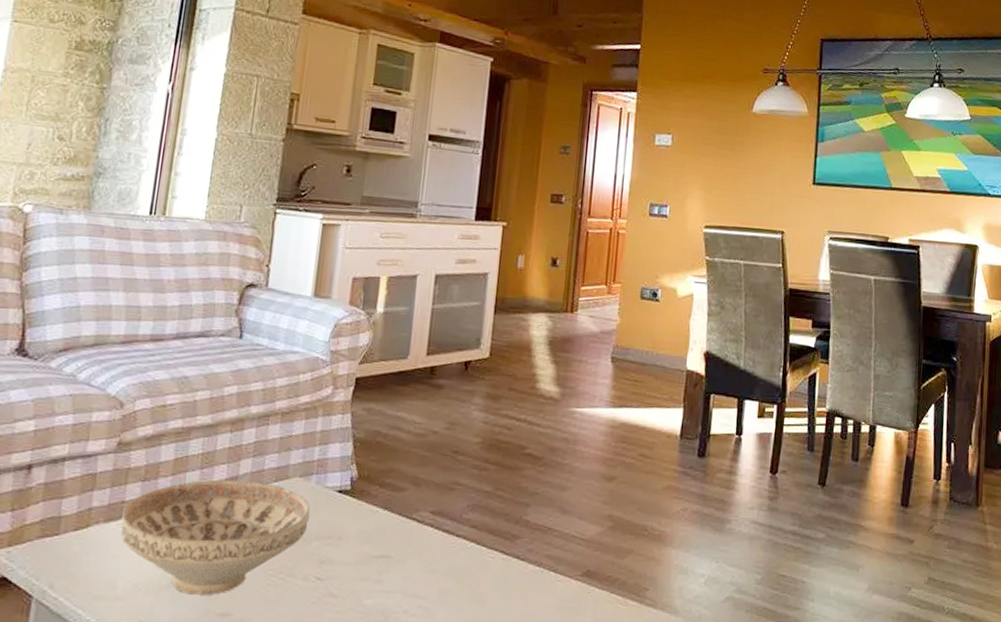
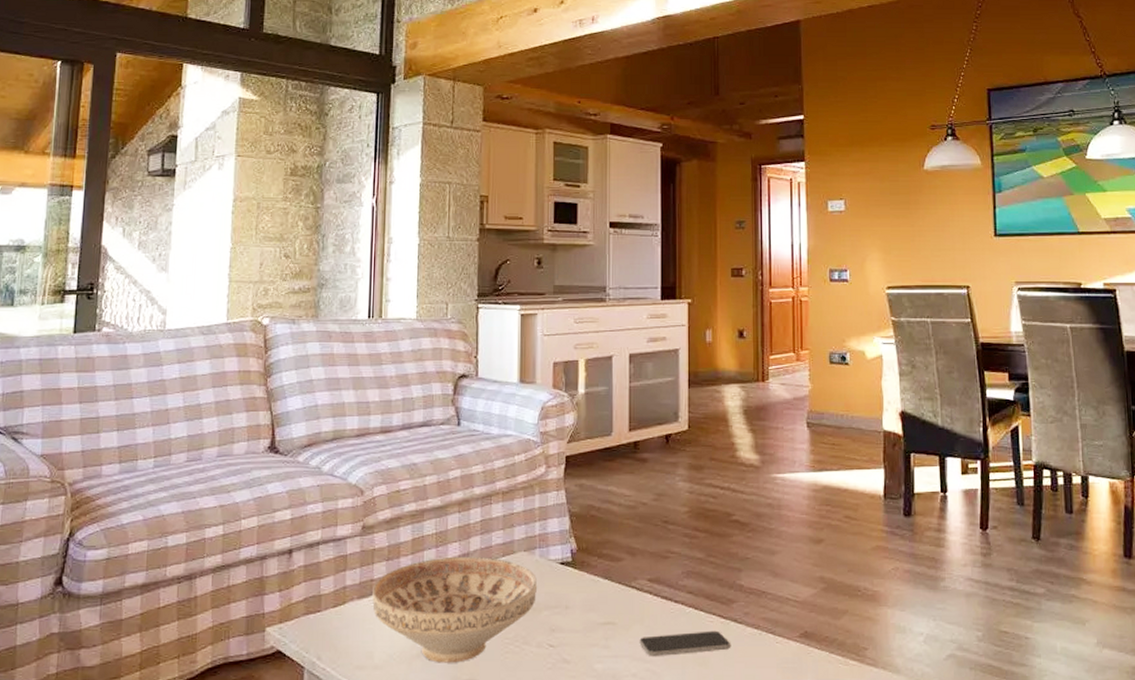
smartphone: none [414,567,511,594] -> present [639,630,731,657]

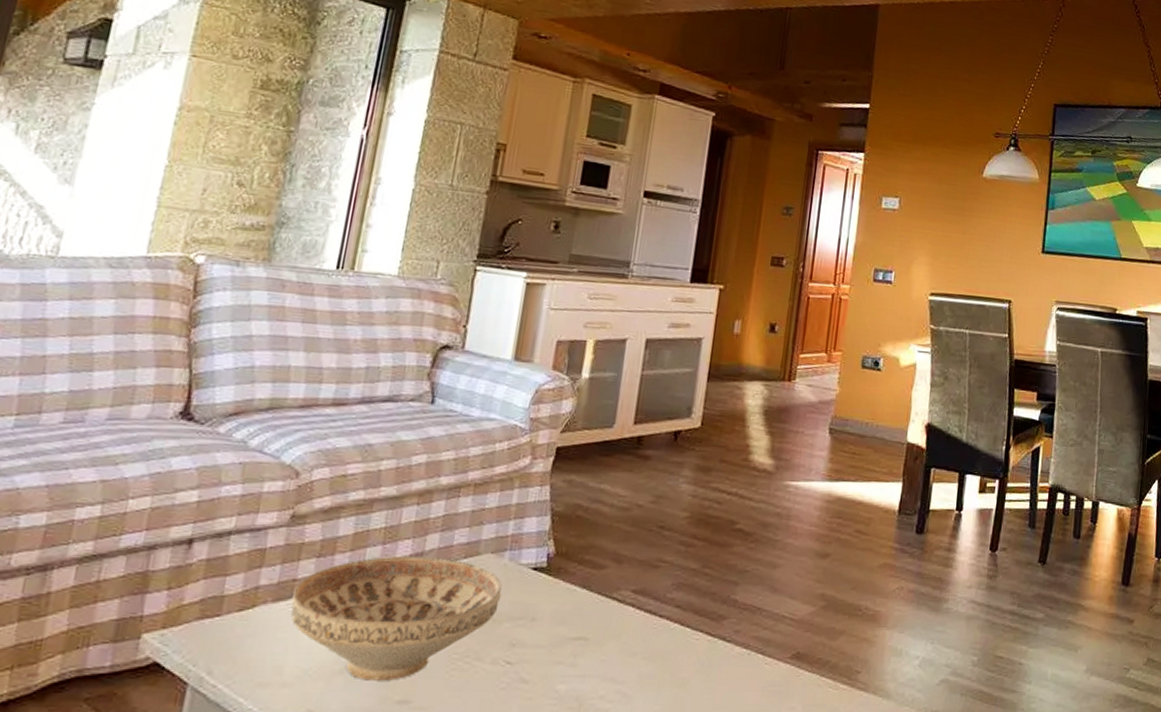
smartphone: present [639,630,731,657] -> none [612,649,716,678]

